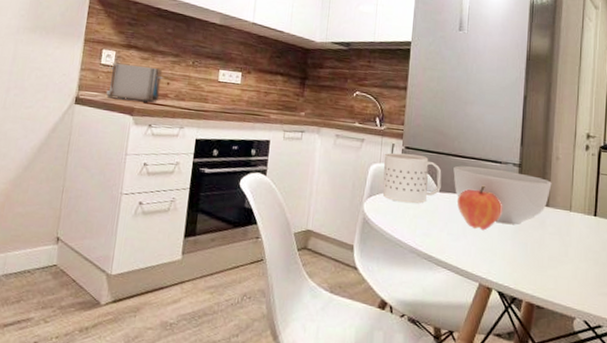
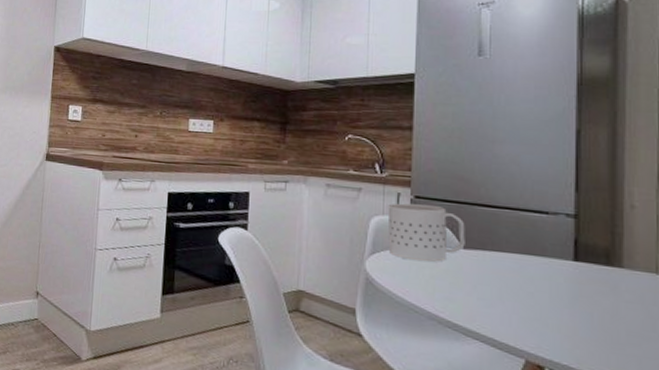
toaster: present [105,62,163,103] -> none [74,117,131,157]
bowl: present [453,165,552,225] -> none [481,217,626,291]
fruit: present [456,185,503,231] -> none [488,240,554,296]

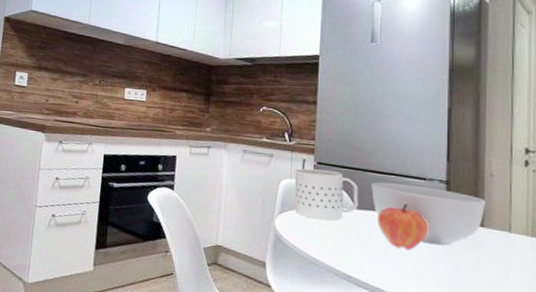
bowl: none [481,217,626,291] -> present [371,182,486,246]
fruit: none [488,240,554,296] -> present [376,203,430,251]

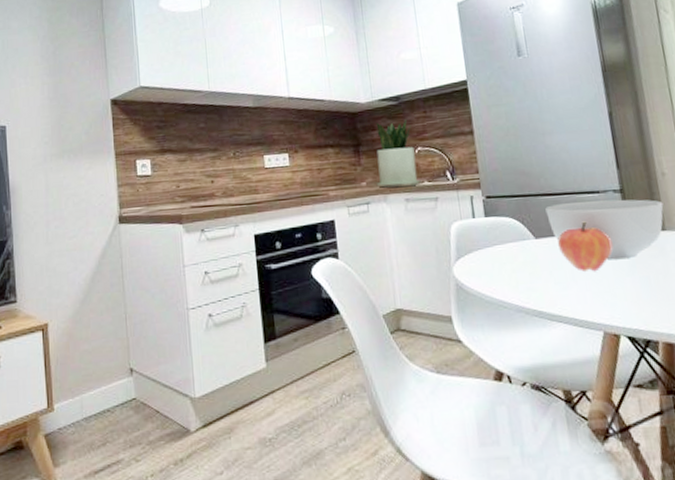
planter: none [219,78,261,141] -> present [376,120,421,188]
mug: present [294,168,359,221] -> none [464,202,536,259]

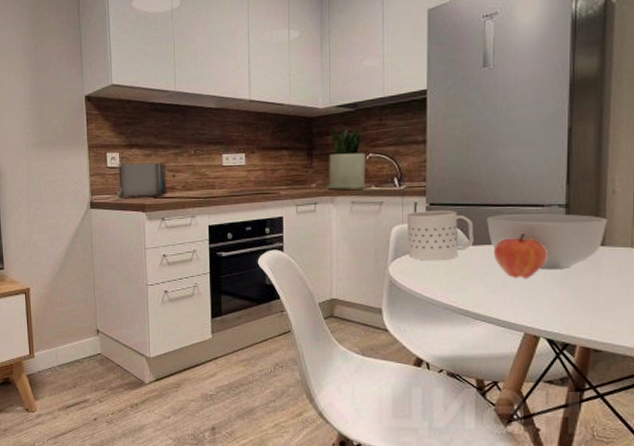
toaster: none [147,168,206,210] -> present [116,162,168,198]
mug: none [464,202,536,259] -> present [406,210,474,261]

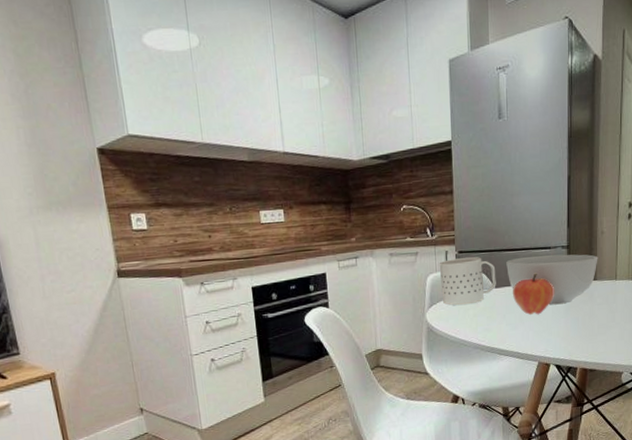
toaster: present [116,162,168,198] -> none [142,222,205,264]
planter: present [325,126,369,191] -> none [364,178,404,244]

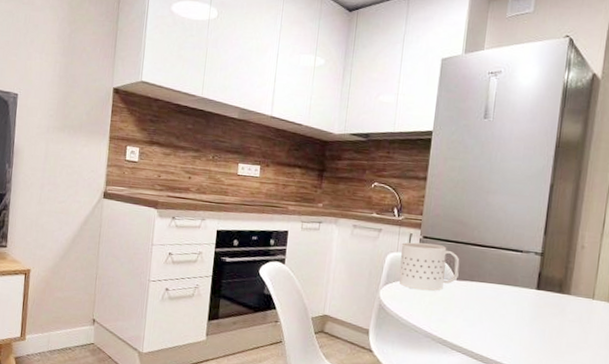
bowl: present [506,254,598,305] -> none [471,254,575,313]
fruit: present [512,273,555,316] -> none [474,273,522,317]

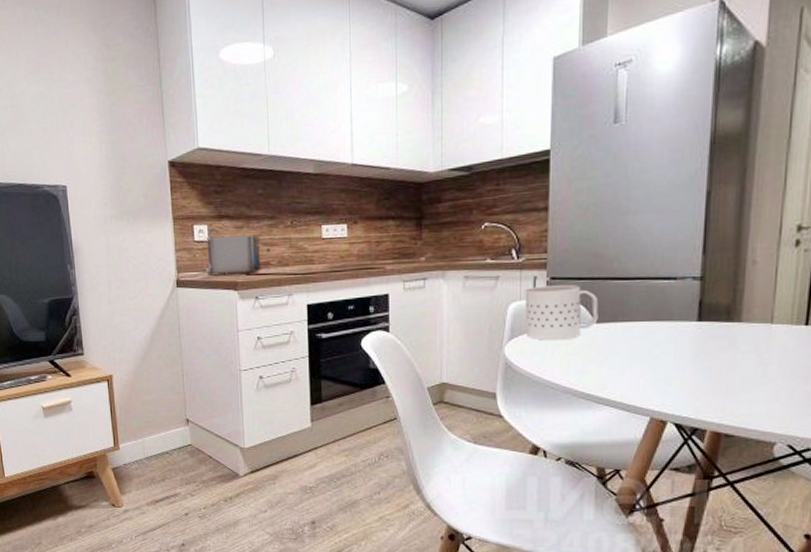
toaster: none [131,158,185,197] -> present [204,235,262,276]

